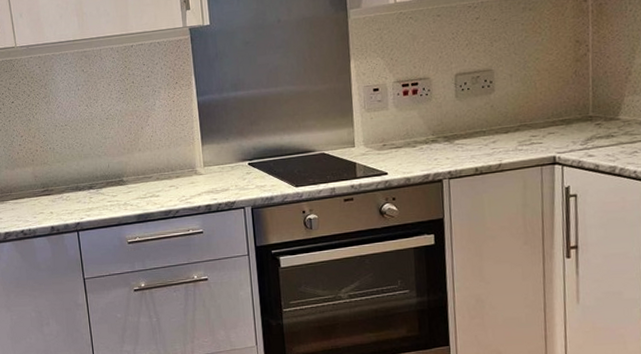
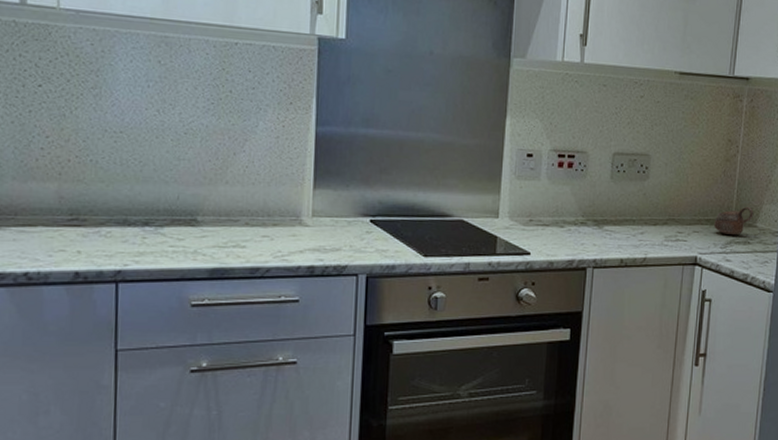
cup: none [570,102,615,132] -> present [714,207,754,236]

